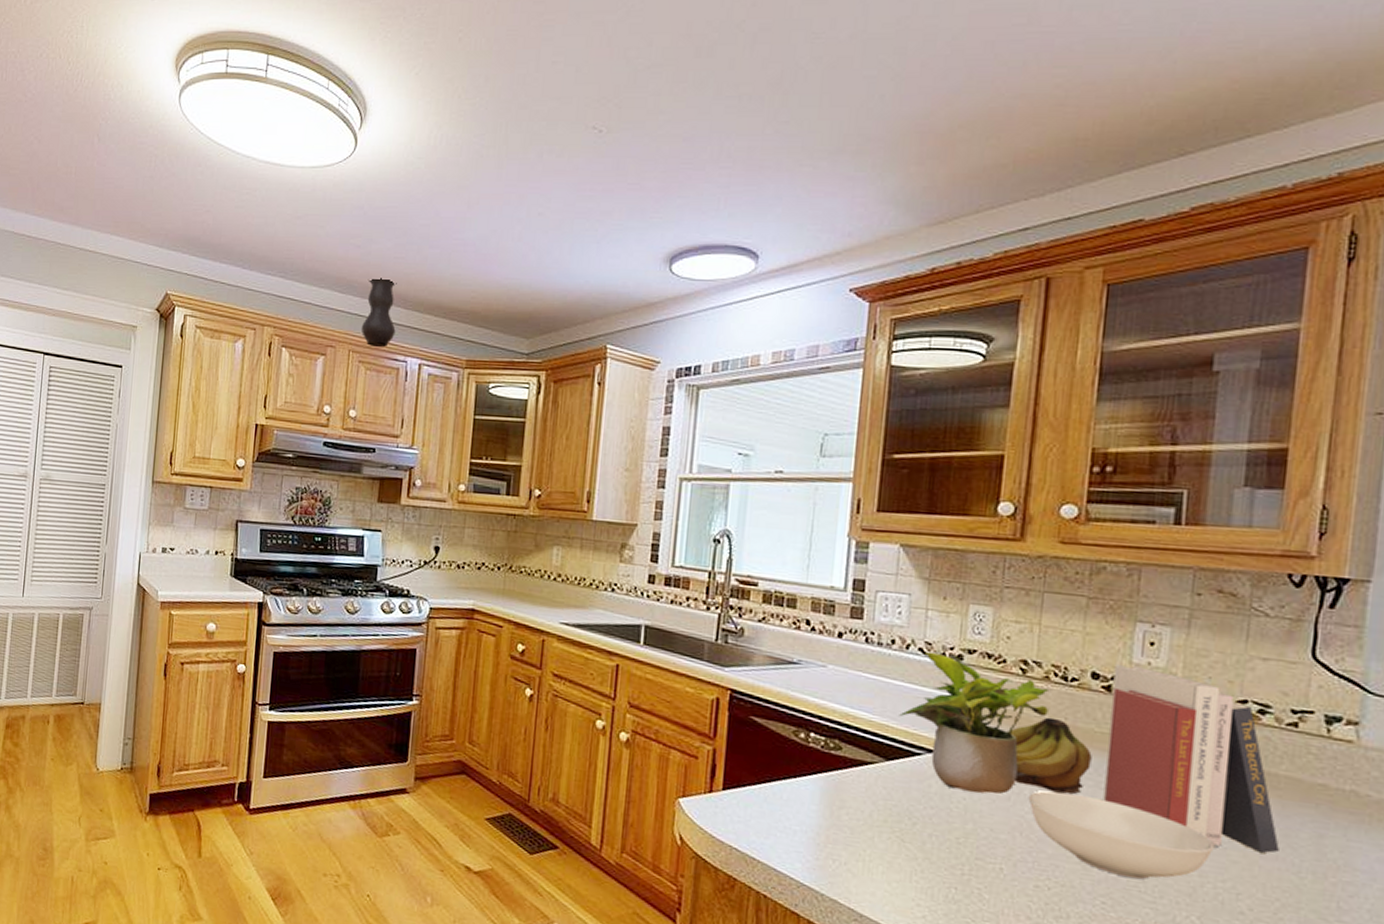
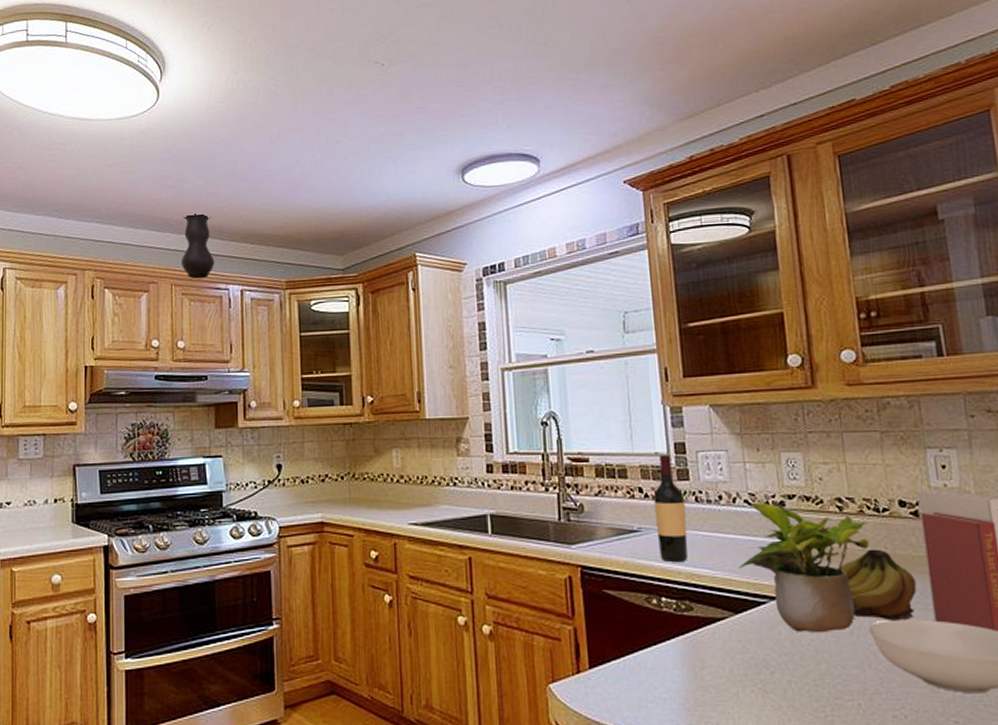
wine bottle: none [816,589,855,701] -> present [653,455,689,562]

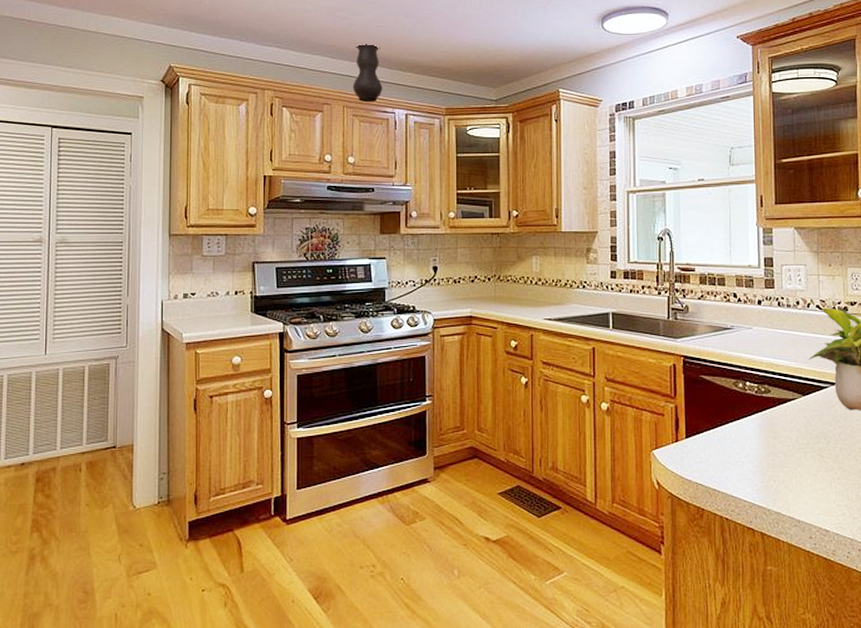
wine bottle: present [653,455,689,562] -> none [745,267,770,354]

